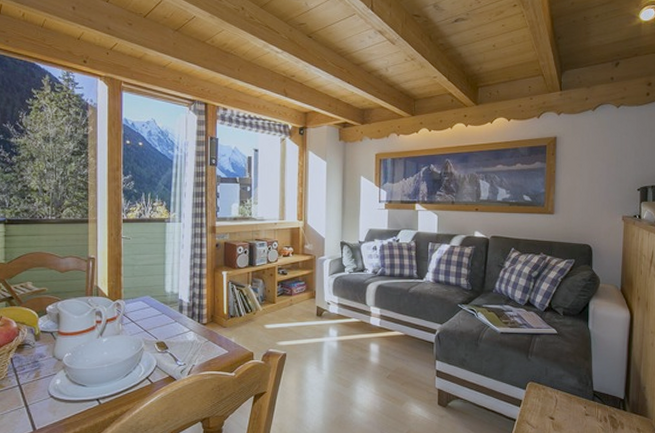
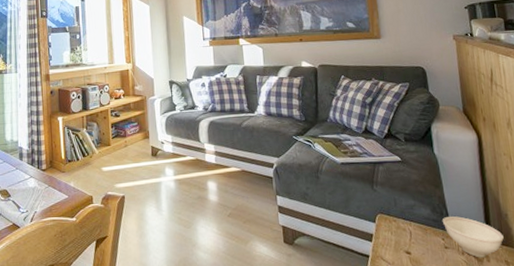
bowl: none [586,387,639,425] -> present [442,216,504,258]

